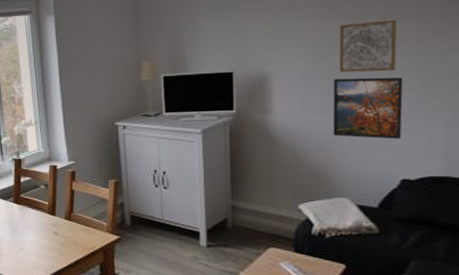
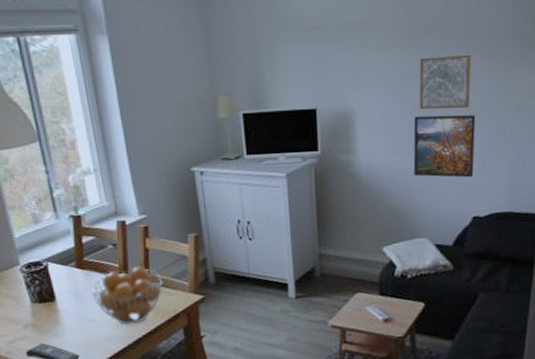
fruit basket: none [24,205,84,257] -> present [91,266,163,325]

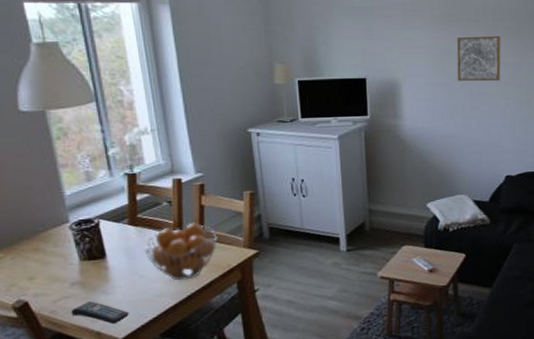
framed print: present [413,114,476,178] -> none [453,86,506,141]

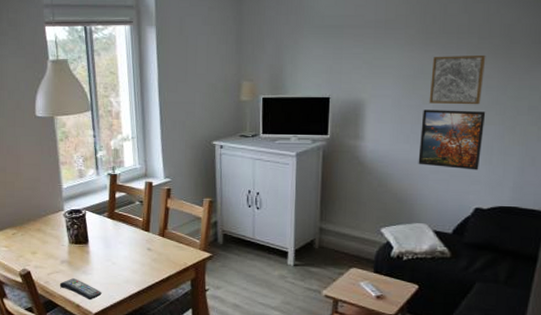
fruit basket: present [144,222,218,281] -> none [117,222,178,272]
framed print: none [453,86,506,141] -> present [418,109,486,170]

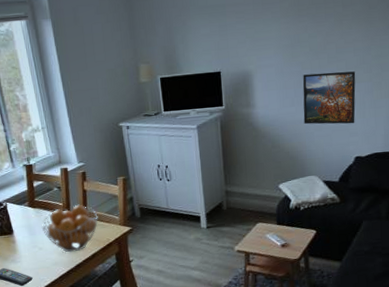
fruit basket: none [117,222,178,272] -> present [41,204,98,253]
wall art: present [429,54,486,105] -> none [306,21,351,69]

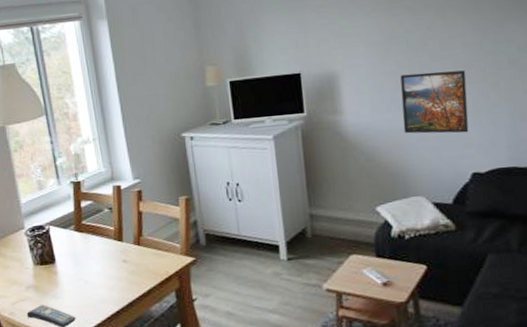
fruit basket: present [41,204,98,253] -> none [88,228,156,288]

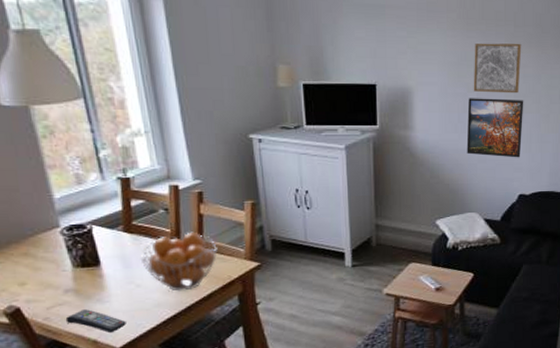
fruit basket: none [88,228,156,288] -> present [140,231,218,291]
wall art: none [402,12,459,68] -> present [473,43,522,94]

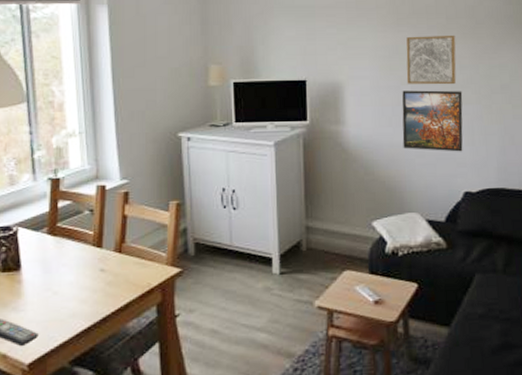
fruit basket: present [140,231,218,291] -> none [60,234,139,300]

